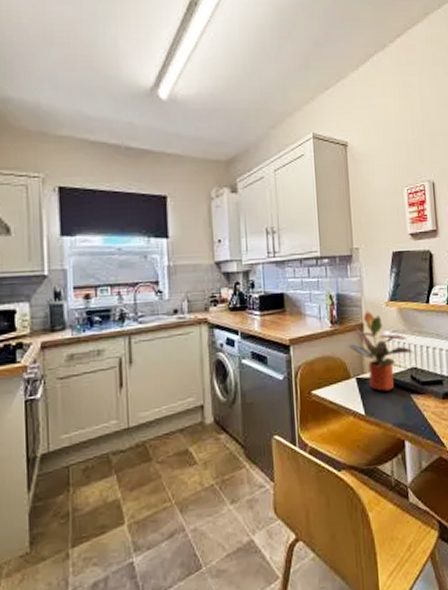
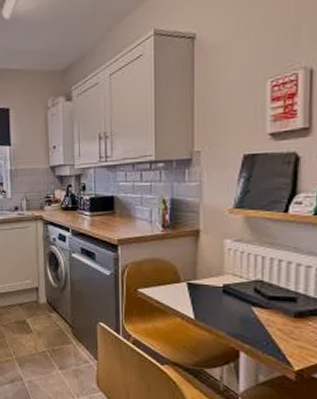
potted plant: present [347,310,415,392] -> none [179,217,262,300]

